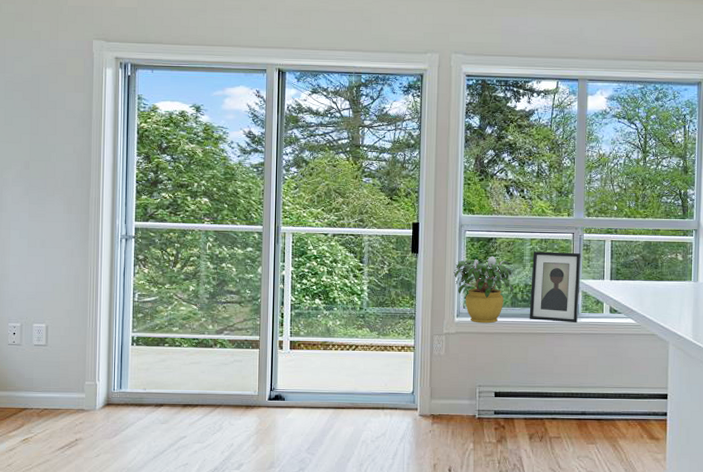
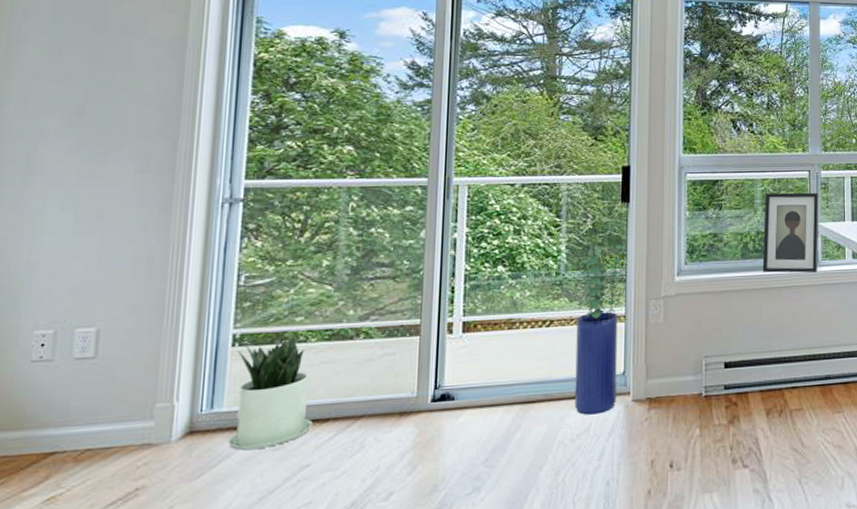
planter: none [131,340,187,422] -> present [227,334,313,451]
vase: none [374,281,413,423] -> present [574,236,623,415]
potted flower: present [453,256,516,324] -> none [672,201,746,282]

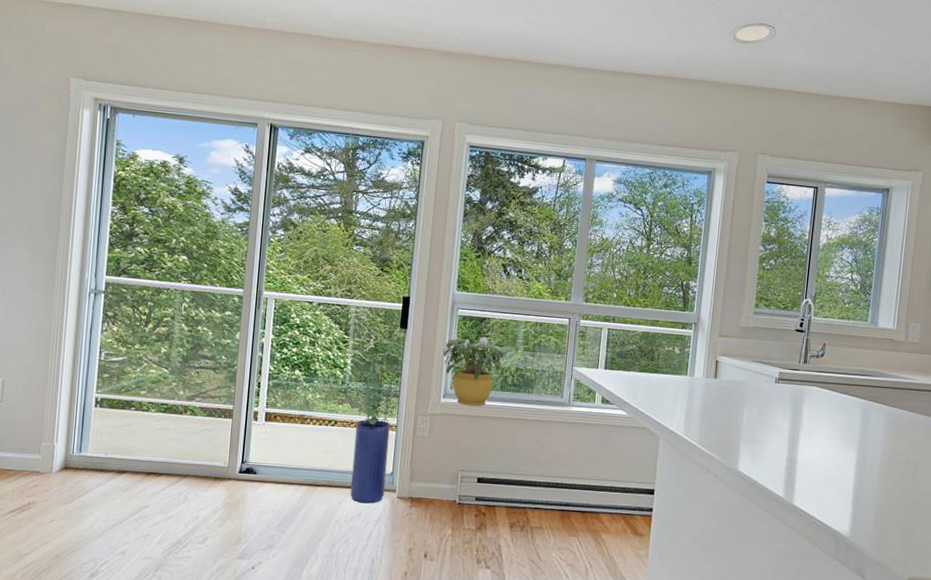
planter: present [227,334,313,451] -> none [90,404,151,489]
potted flower: none [672,201,746,282] -> present [442,336,508,407]
picture frame: present [762,192,819,273] -> none [518,335,577,412]

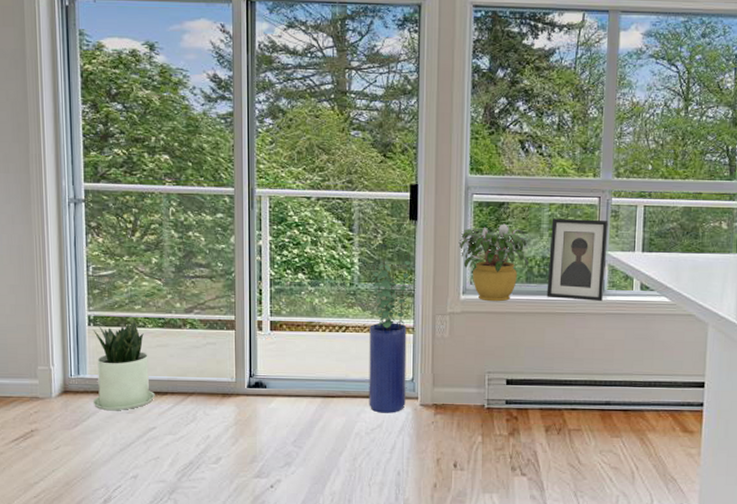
planter: none [90,404,151,489] -> present [92,320,155,411]
picture frame: none [518,335,577,412] -> present [546,218,609,302]

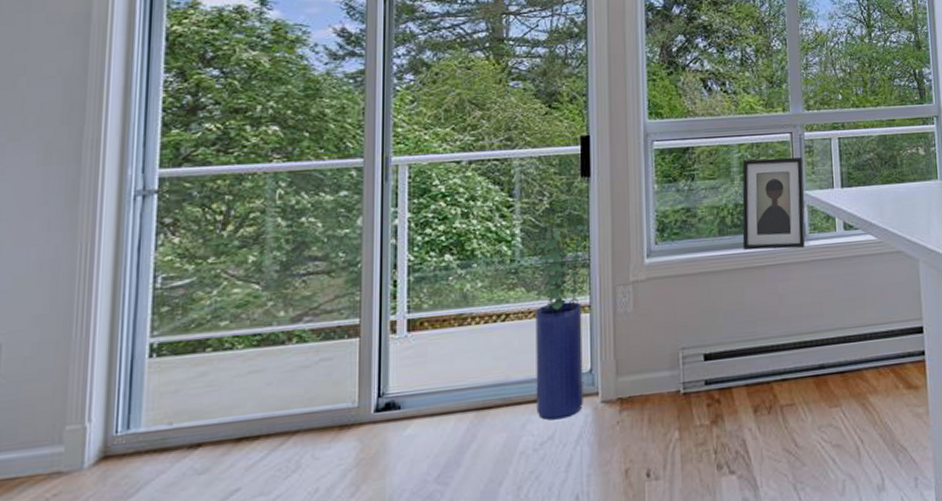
planter: present [92,320,155,411] -> none [146,341,242,476]
potted flower: present [458,223,532,302] -> none [639,171,722,263]

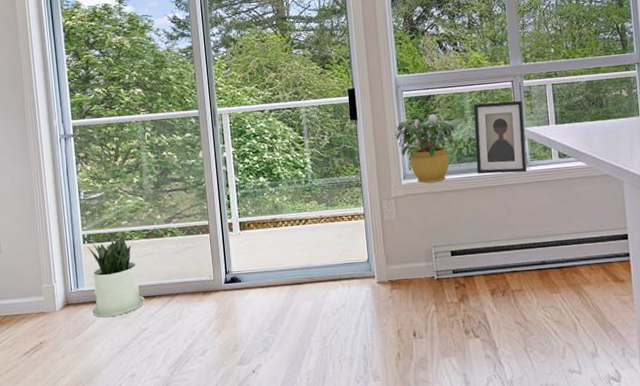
planter: none [146,341,242,476] -> present [87,234,145,318]
vase: present [535,215,585,420] -> none [322,148,365,294]
potted flower: none [639,171,722,263] -> present [395,113,458,184]

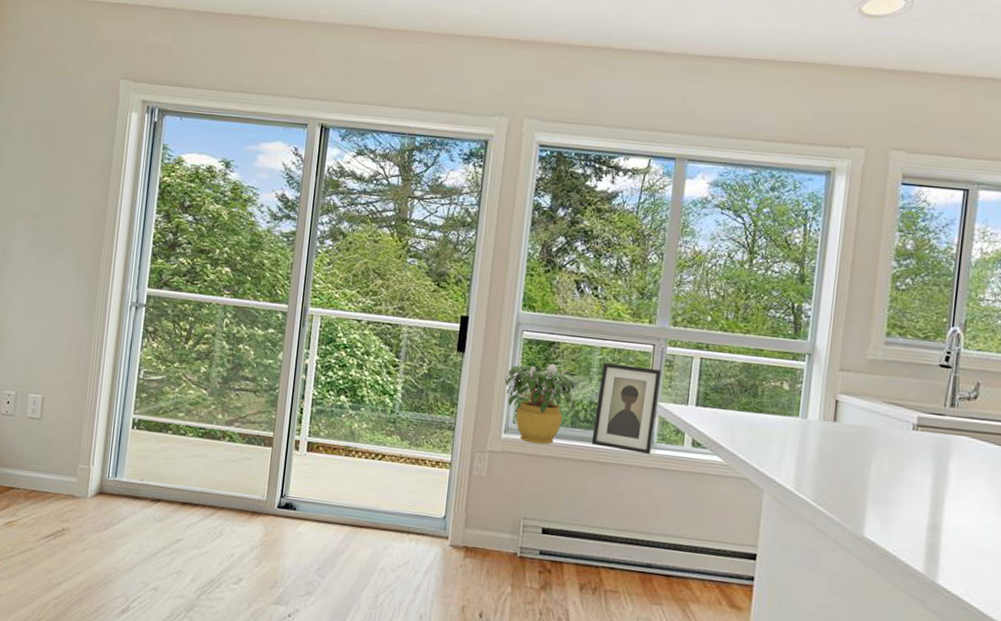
planter: present [87,234,145,318] -> none [125,427,186,518]

